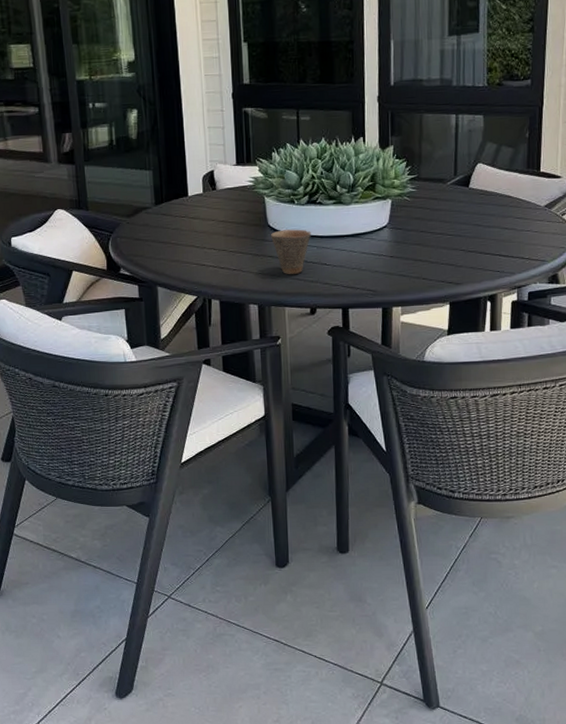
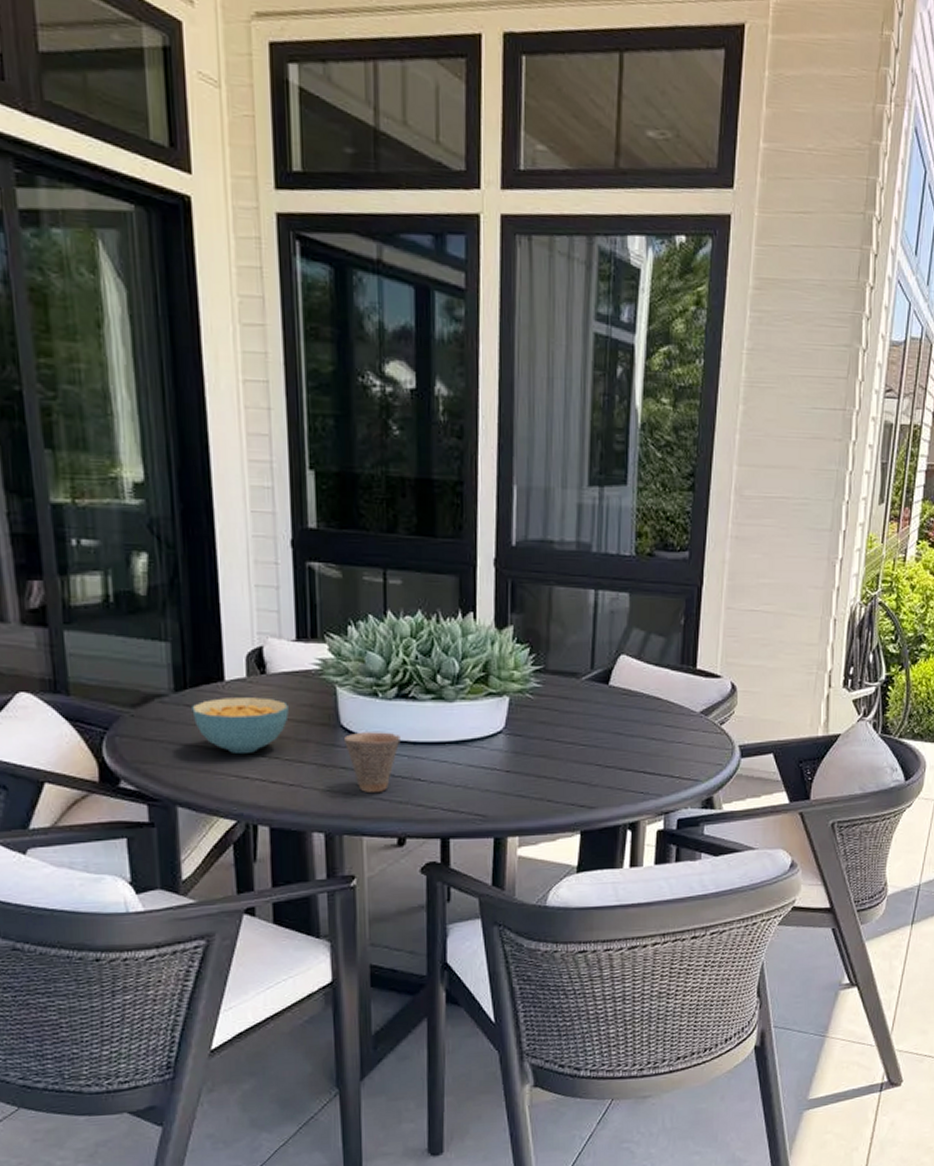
cereal bowl: none [167,207,232,249] -> present [192,697,289,755]

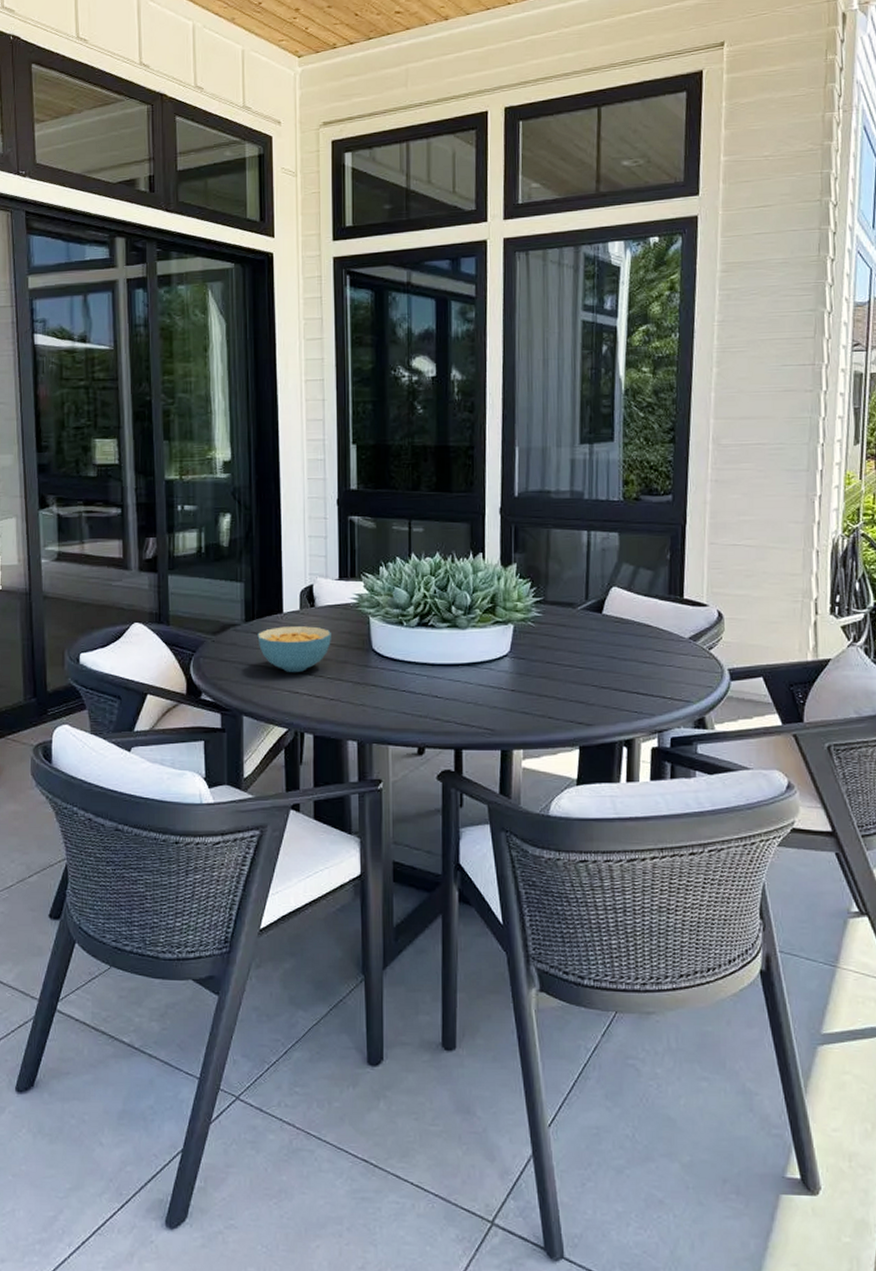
cup: present [343,732,401,794] -> none [374,655,421,708]

